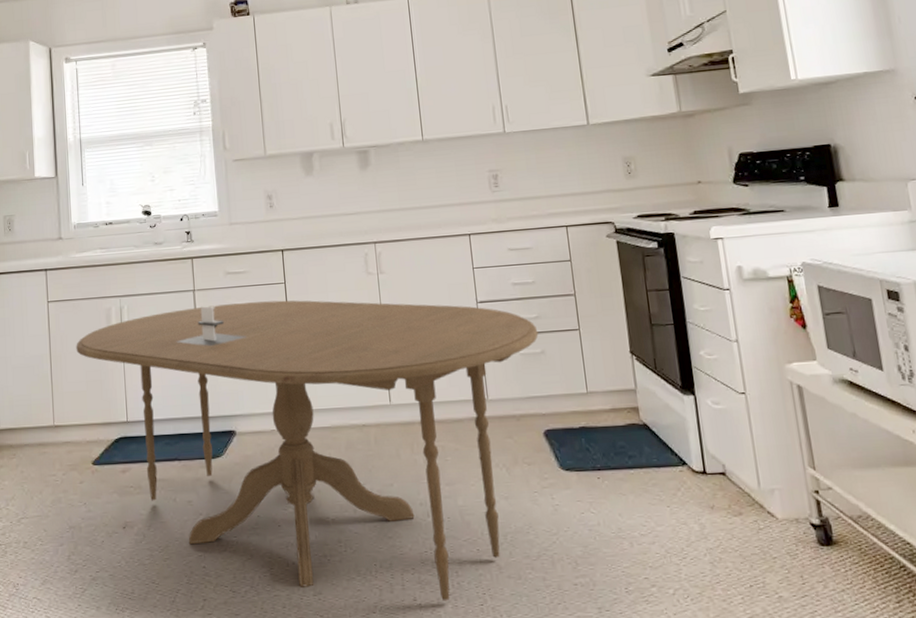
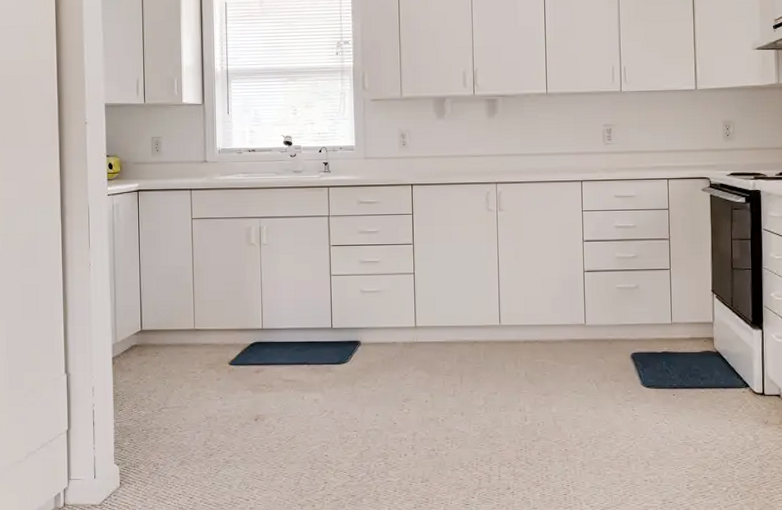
dining table: present [76,300,539,601] -> none [217,229,634,491]
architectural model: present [176,305,246,347] -> none [310,230,375,267]

